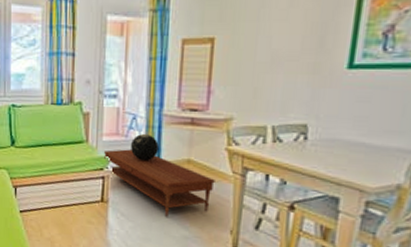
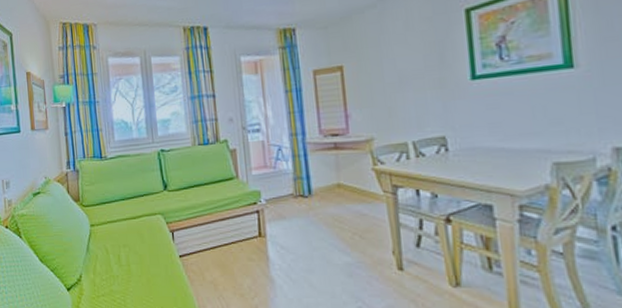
coffee table: present [104,149,215,217] -> none [255,180,368,245]
decorative globe: present [131,133,159,161] -> none [280,162,308,190]

